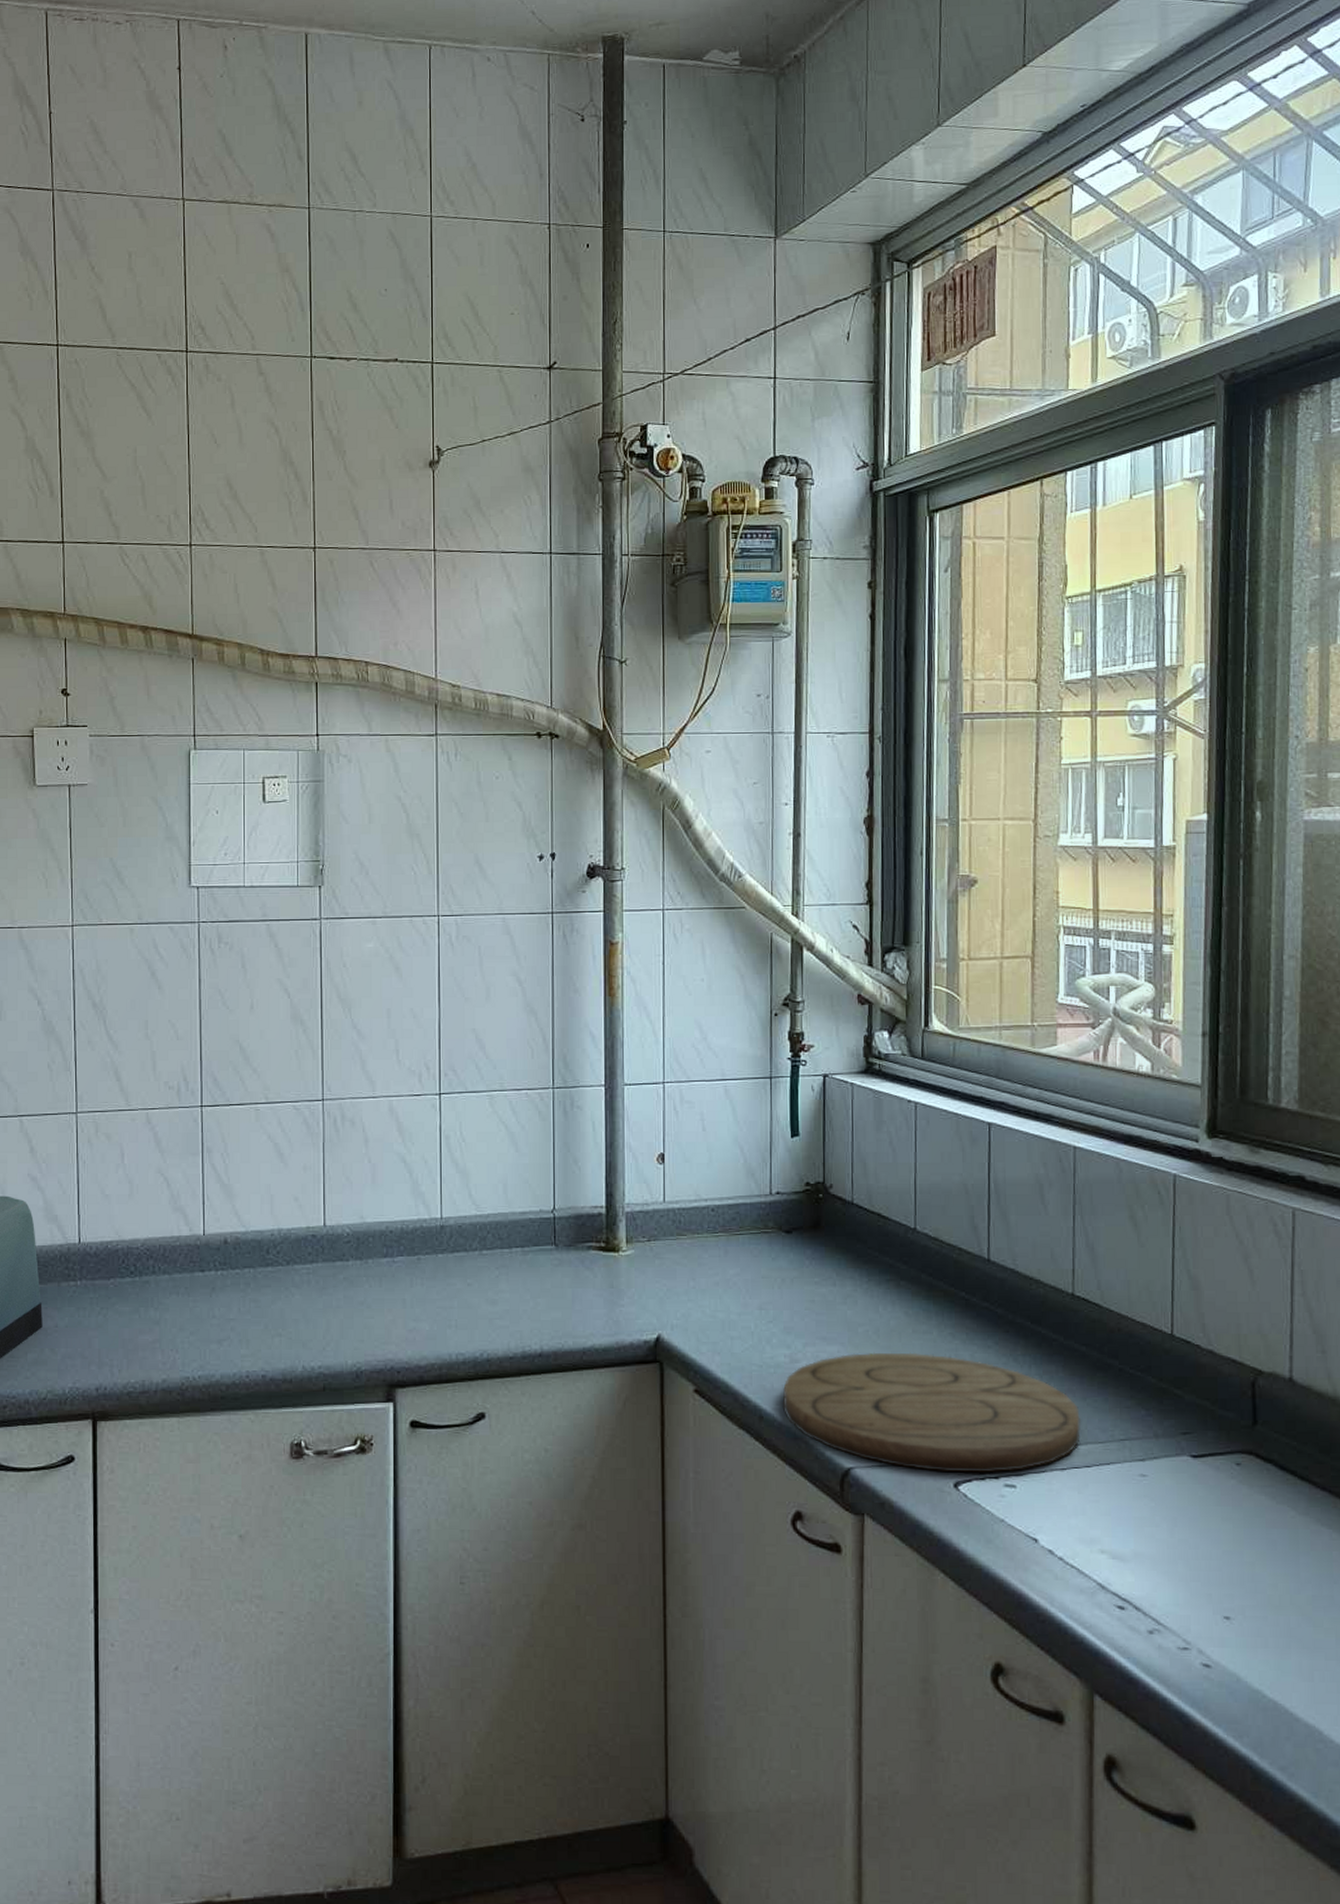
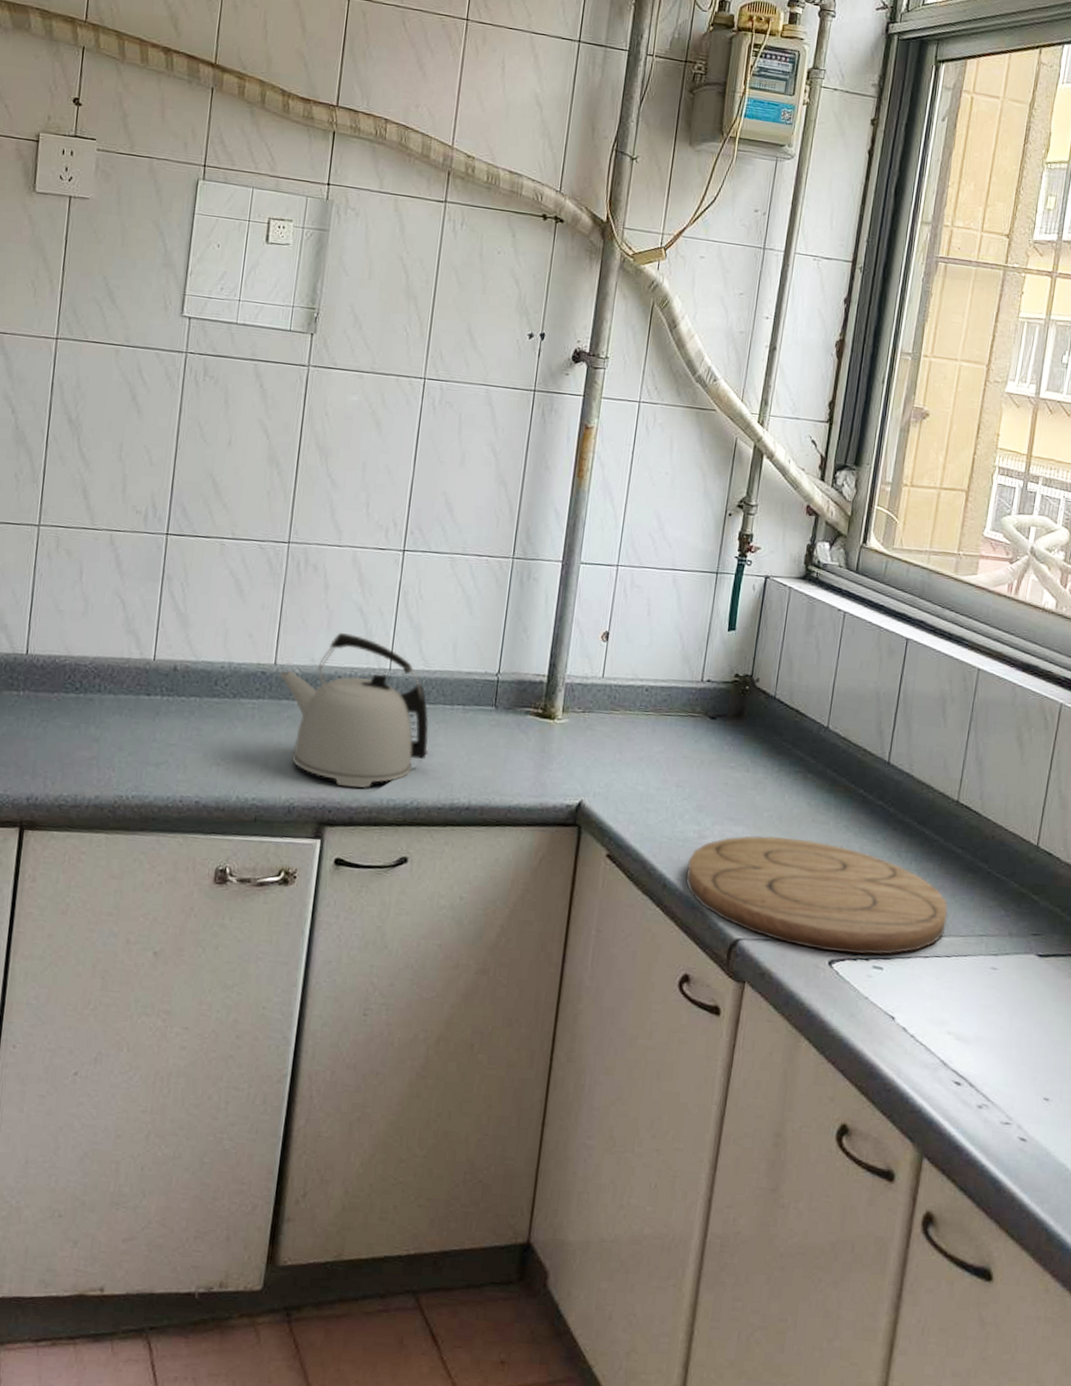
kettle: none [330,1185,492,1344] -> present [279,632,429,788]

